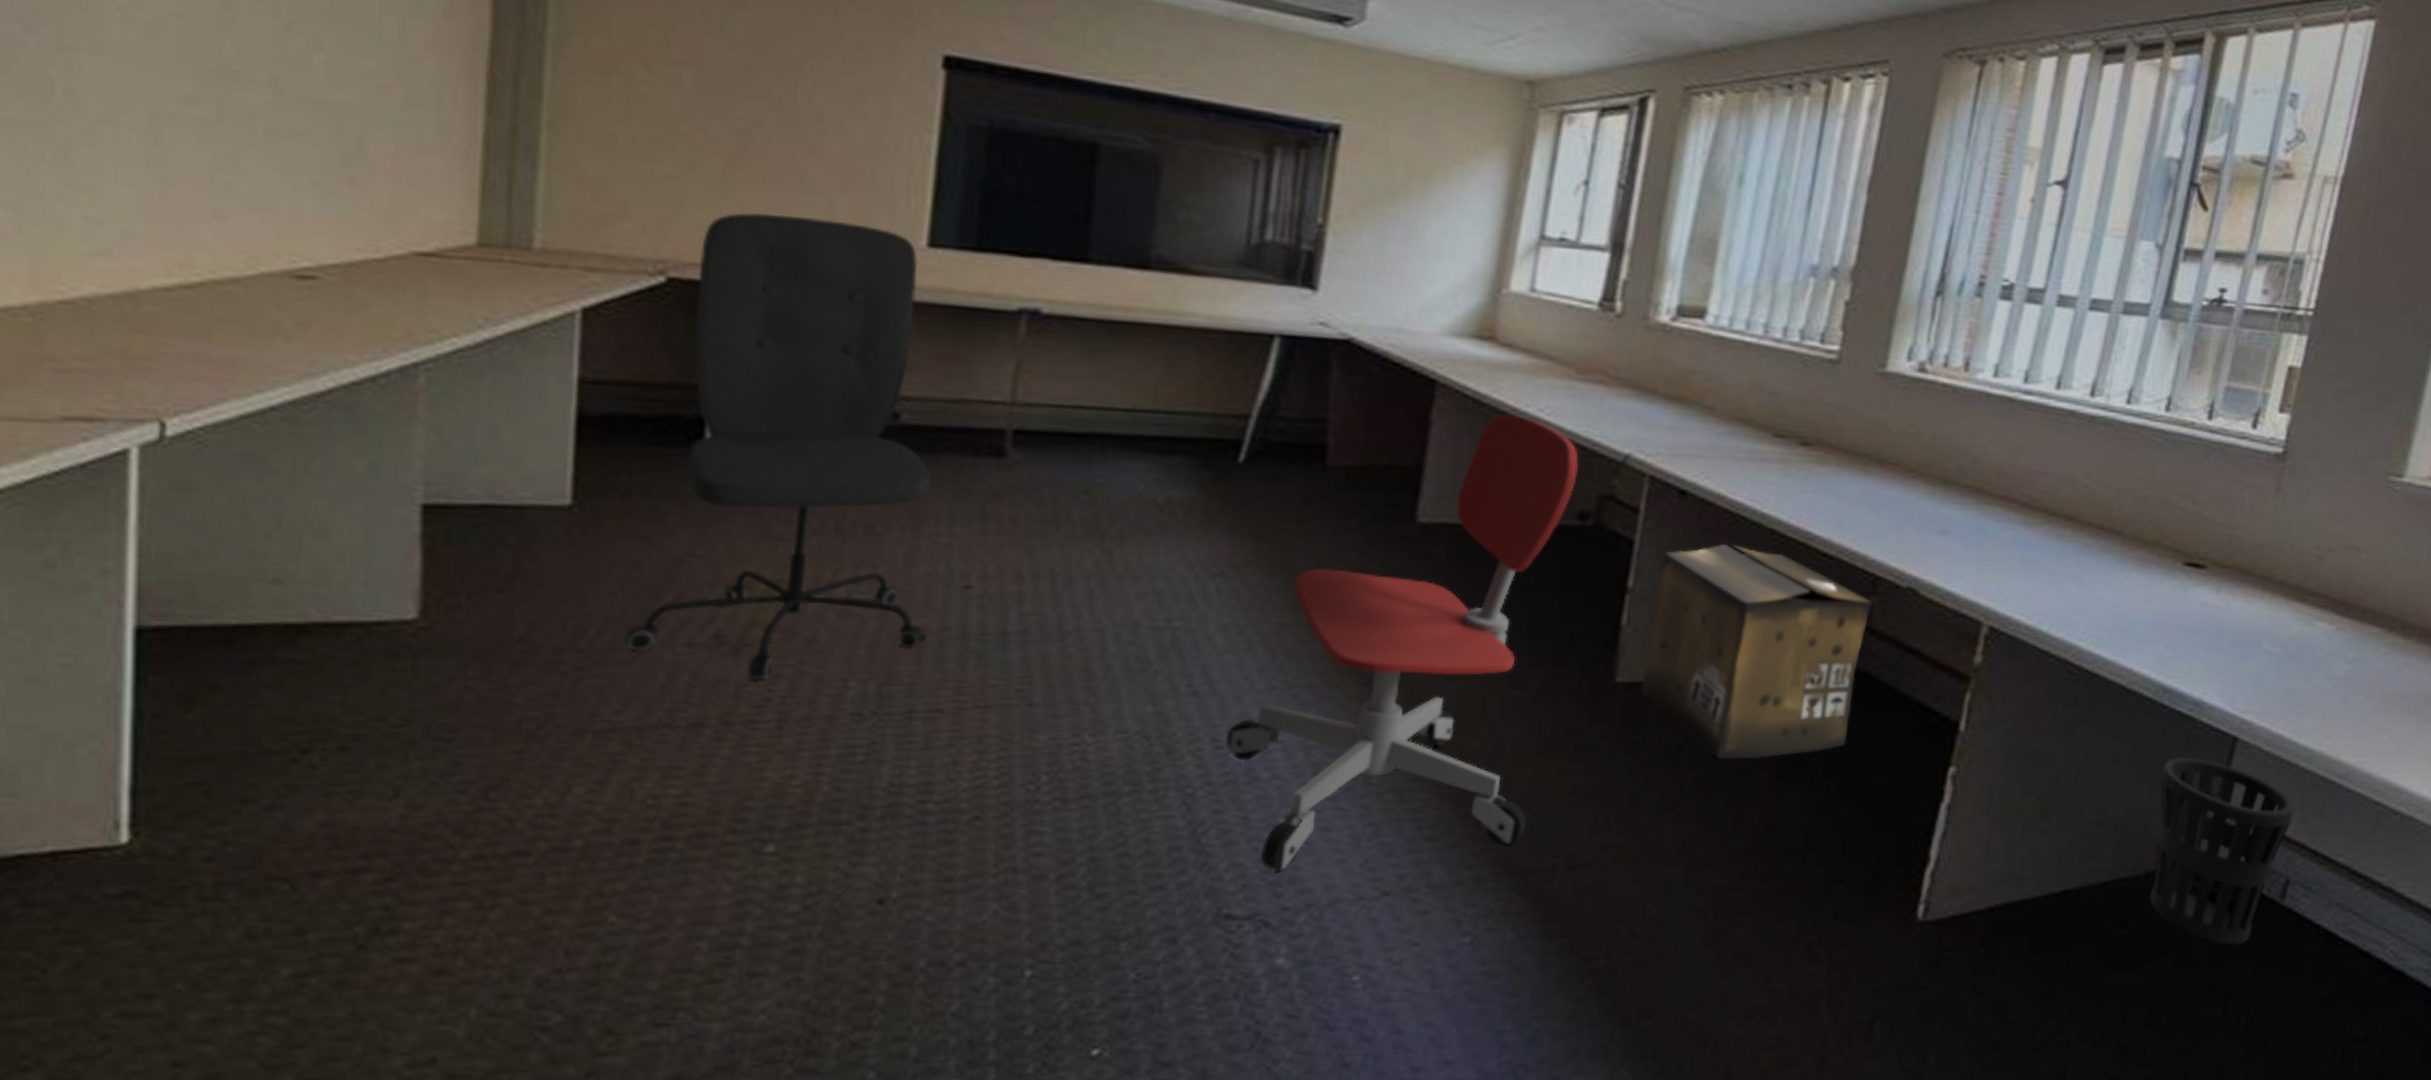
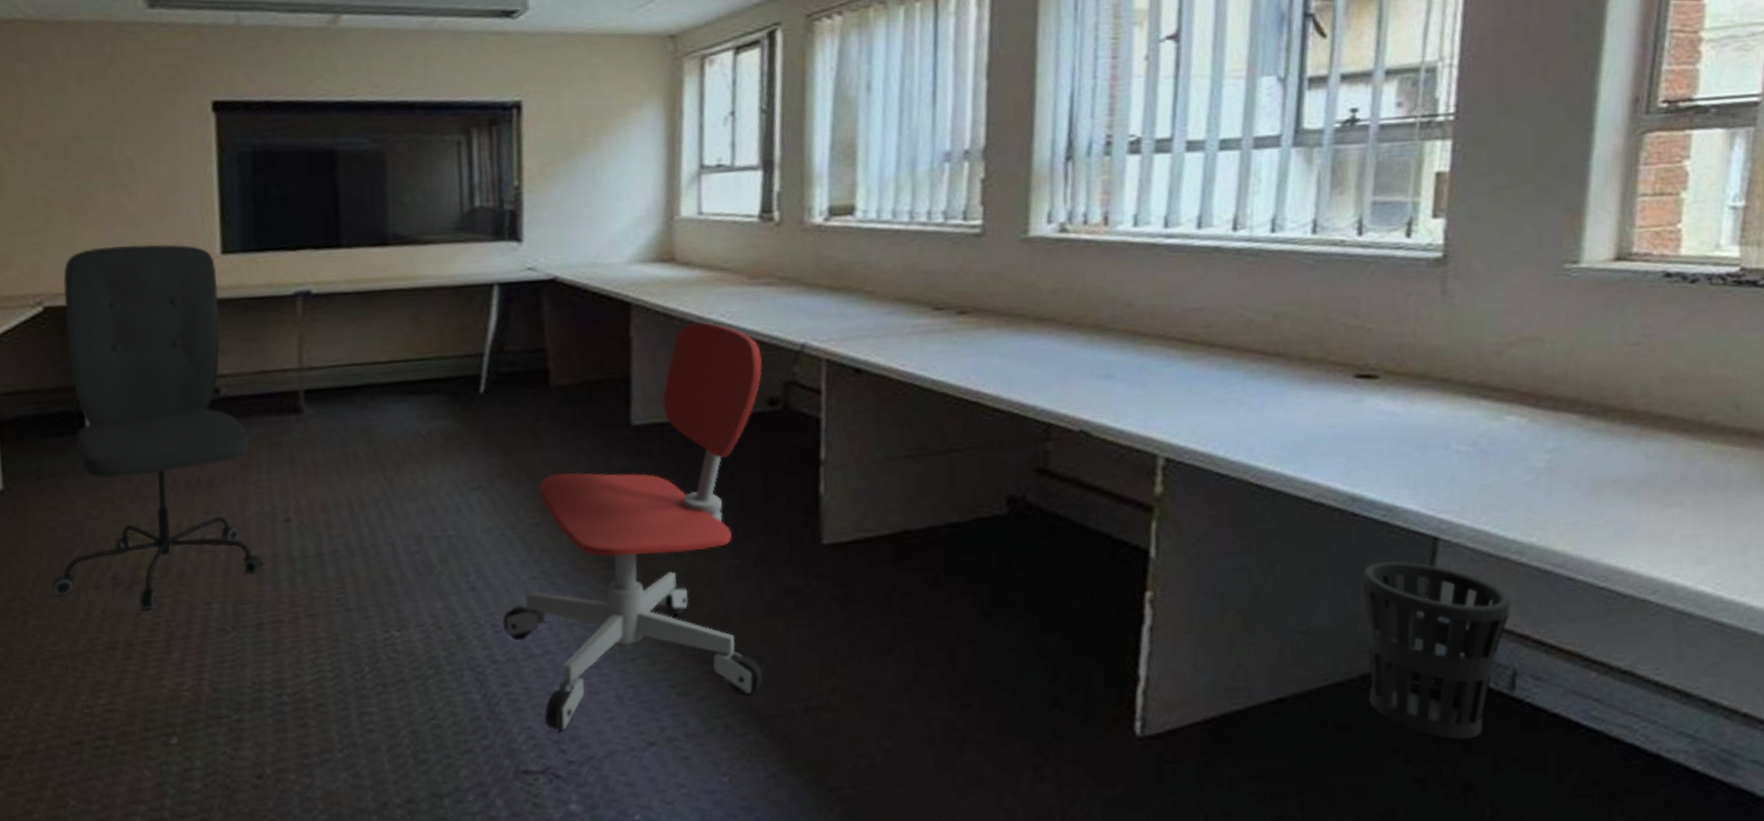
cardboard box: present [1640,543,1872,760] -> none [845,410,1048,604]

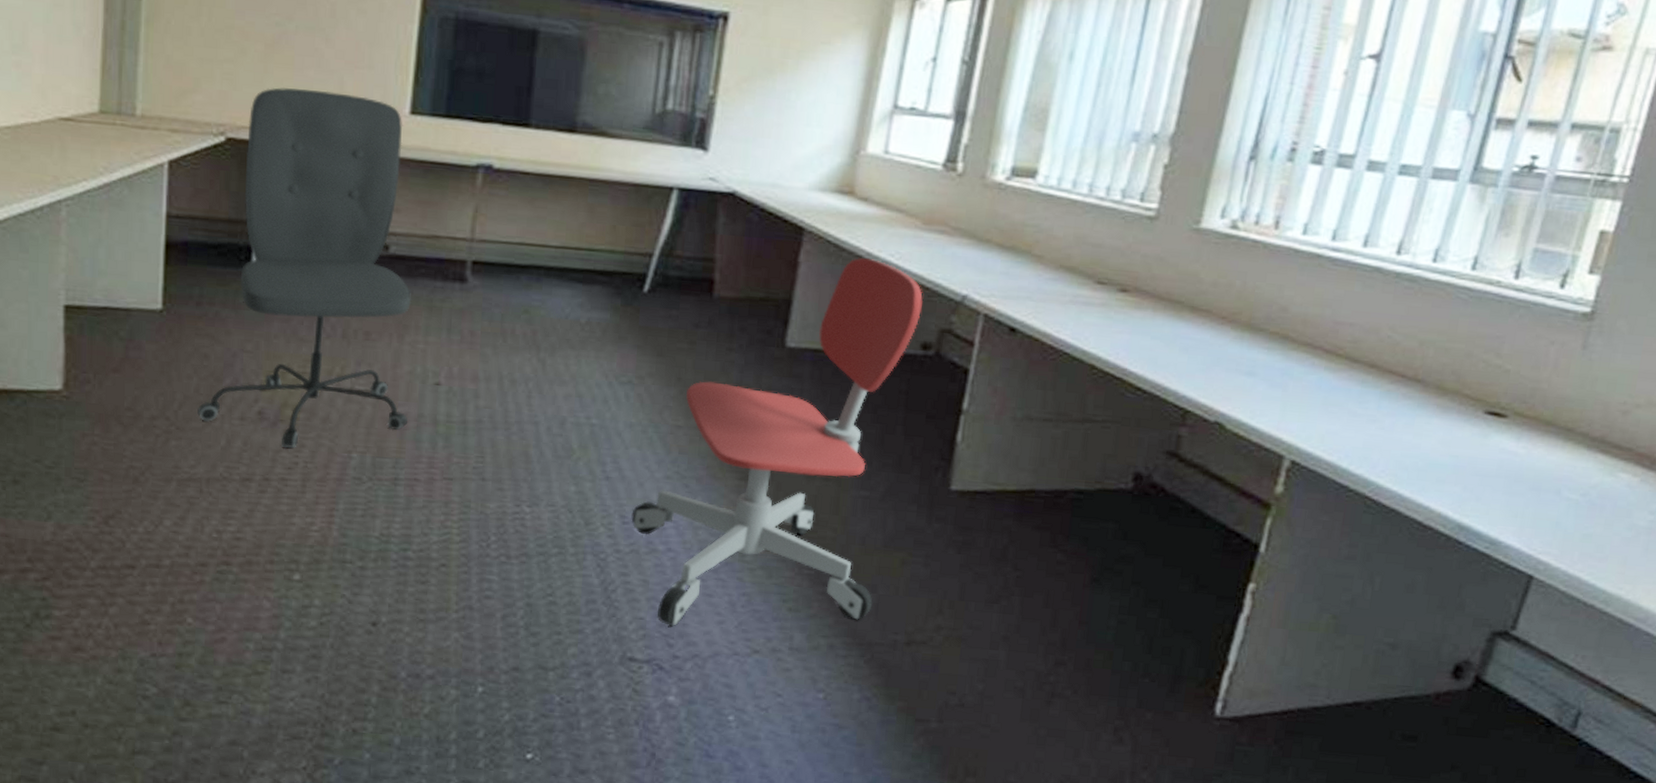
wastebasket: present [1362,560,1511,740] -> none [1438,590,1590,768]

